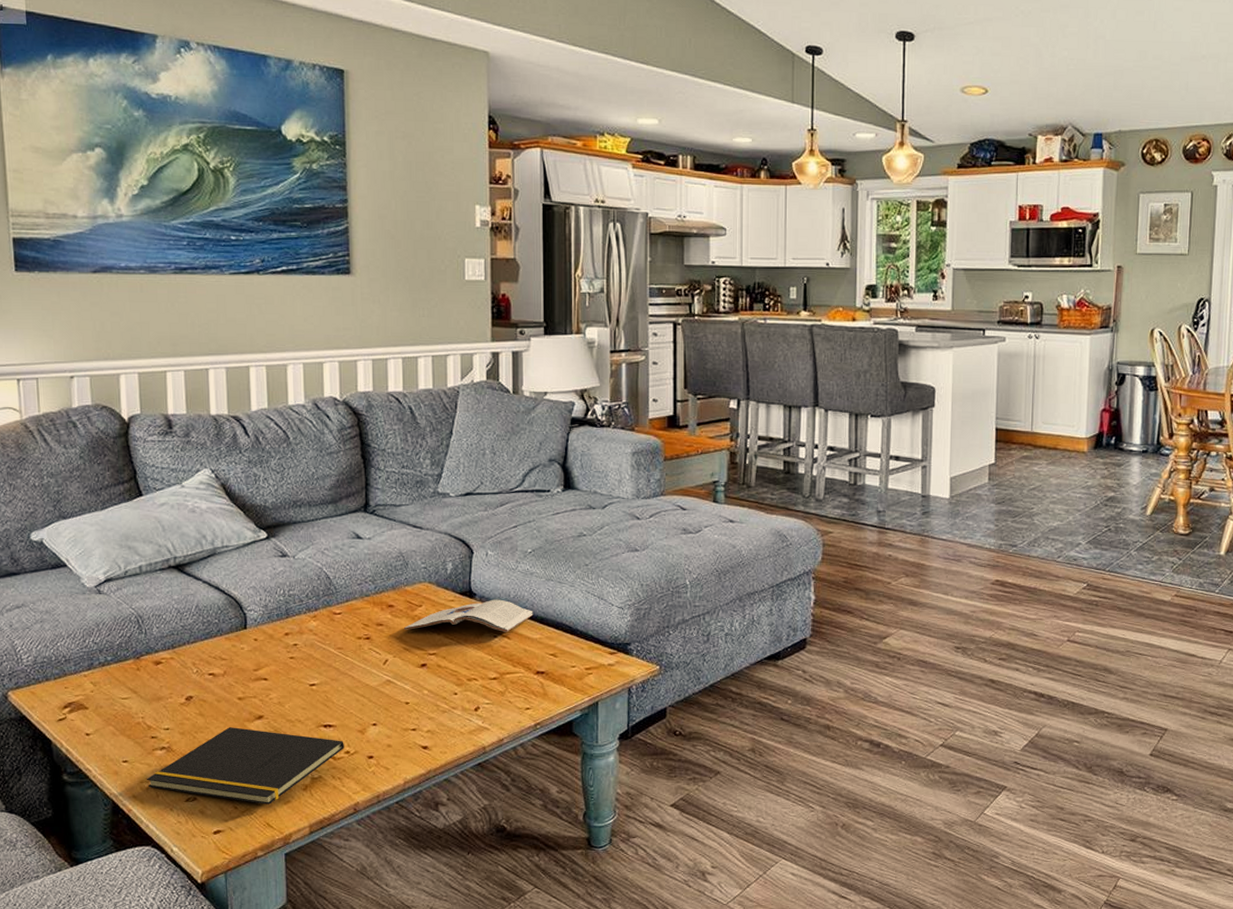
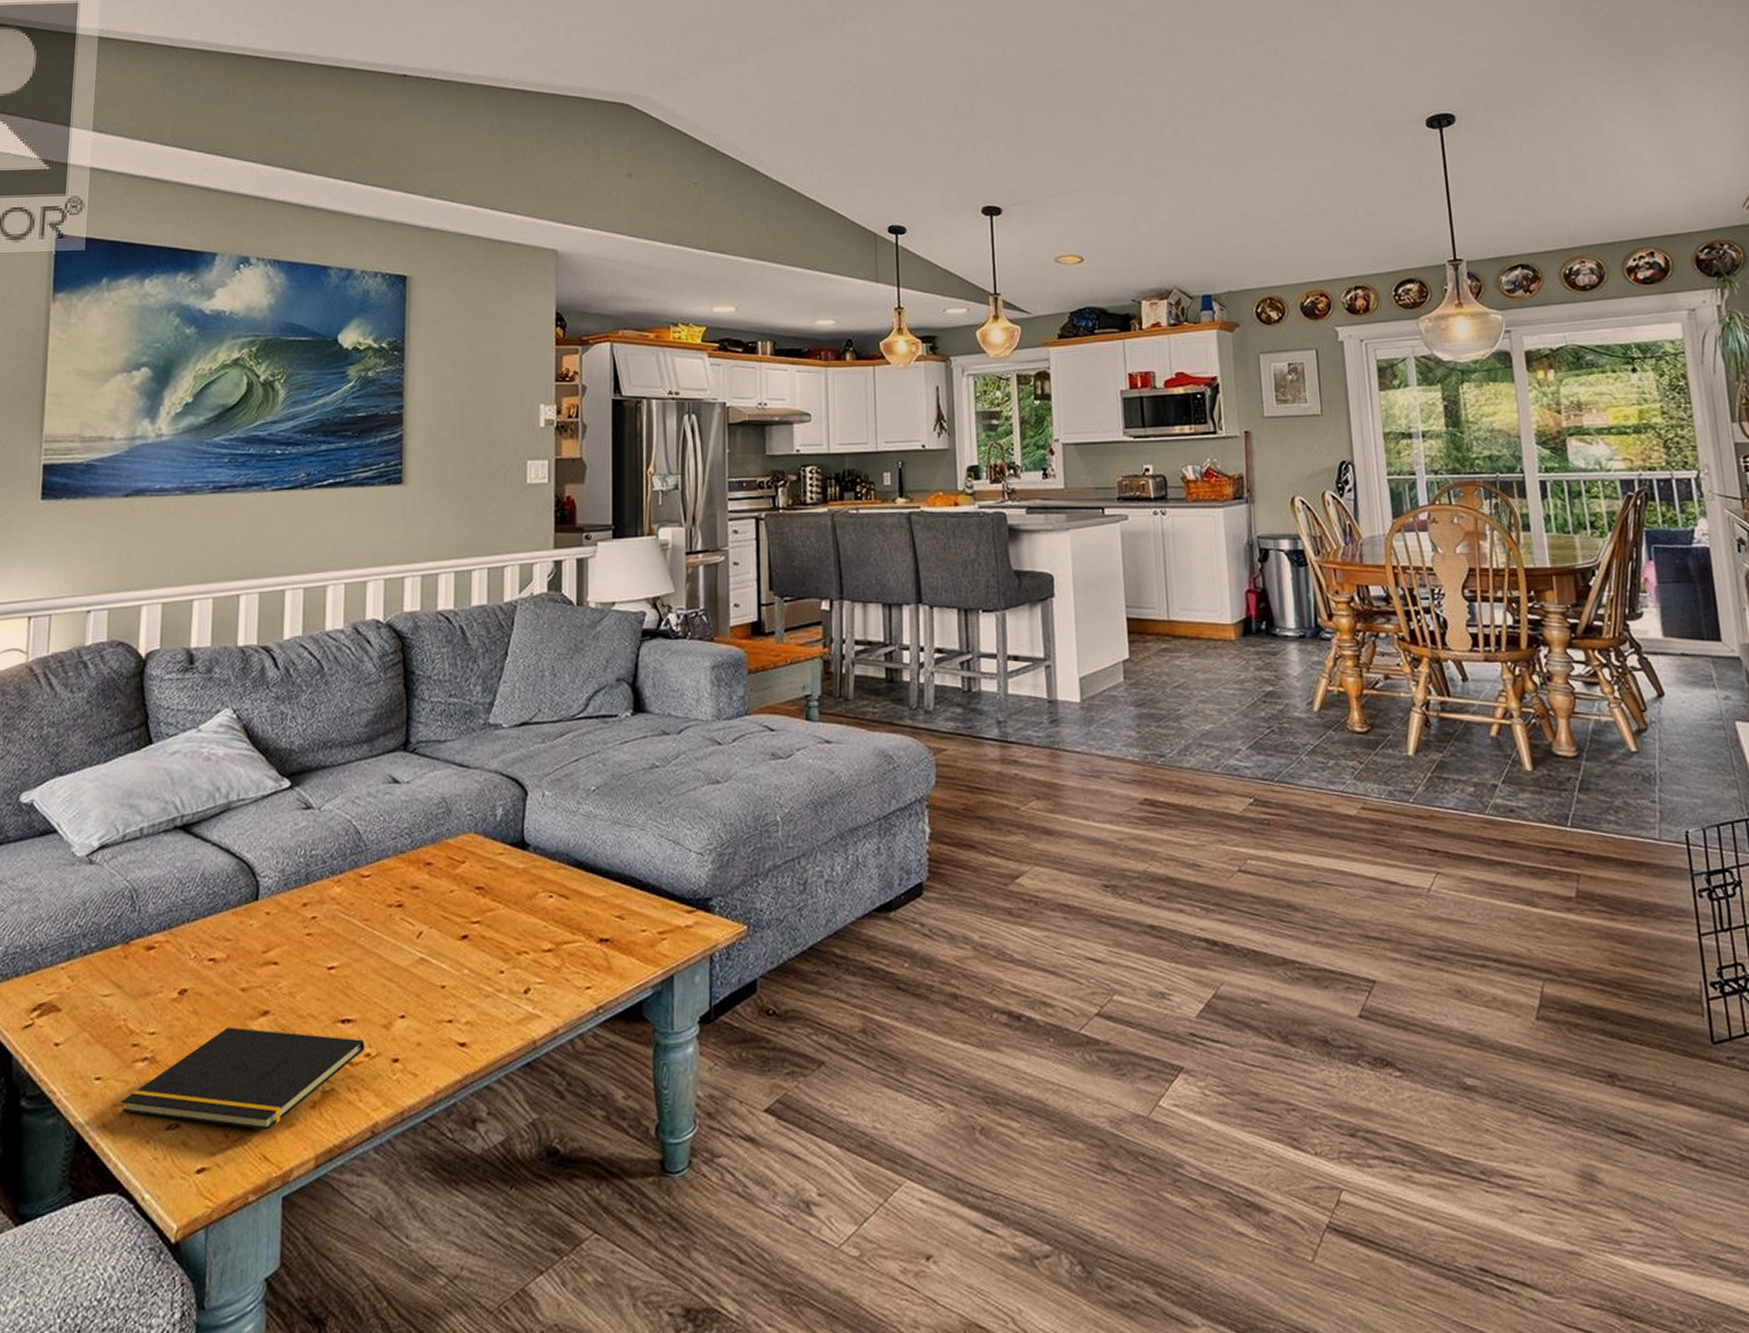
magazine: present [403,599,533,632] -> none [442,849,597,893]

